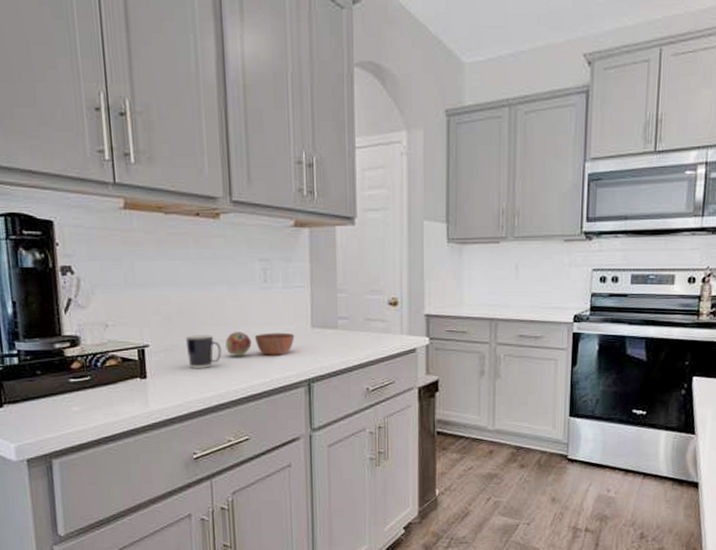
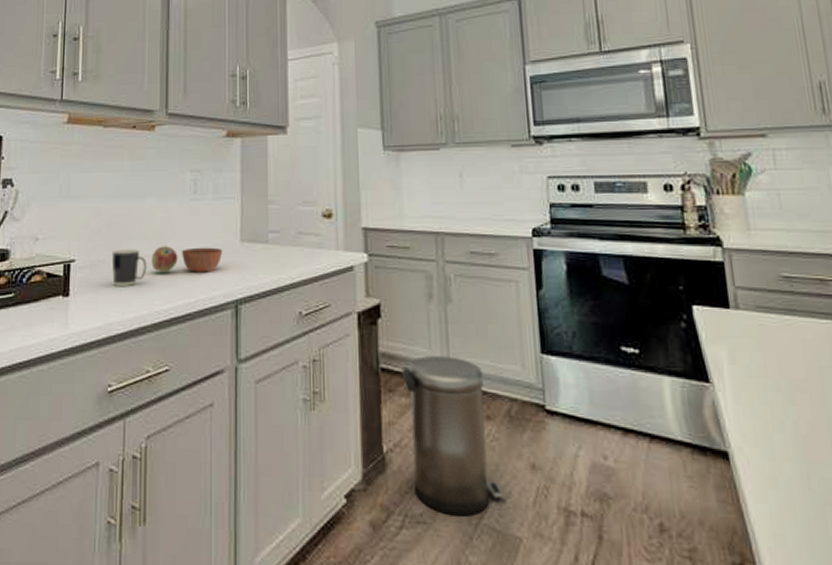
pedal bin: none [454,421,530,537] -> present [402,356,505,517]

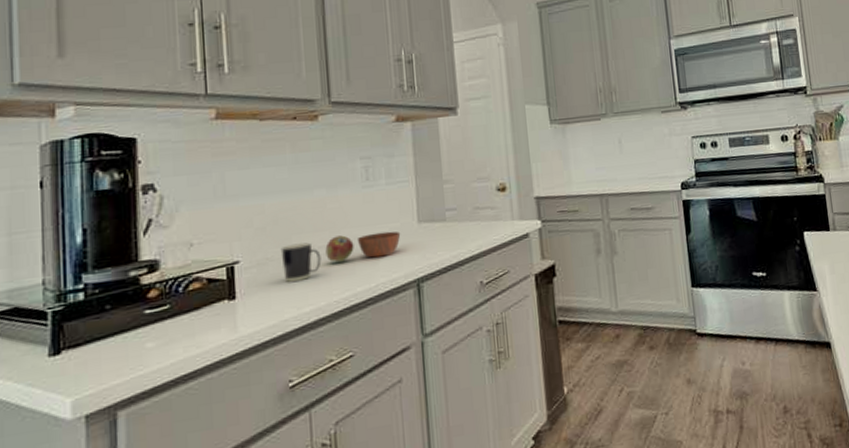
pedal bin: present [402,356,505,517] -> none [577,301,668,436]

